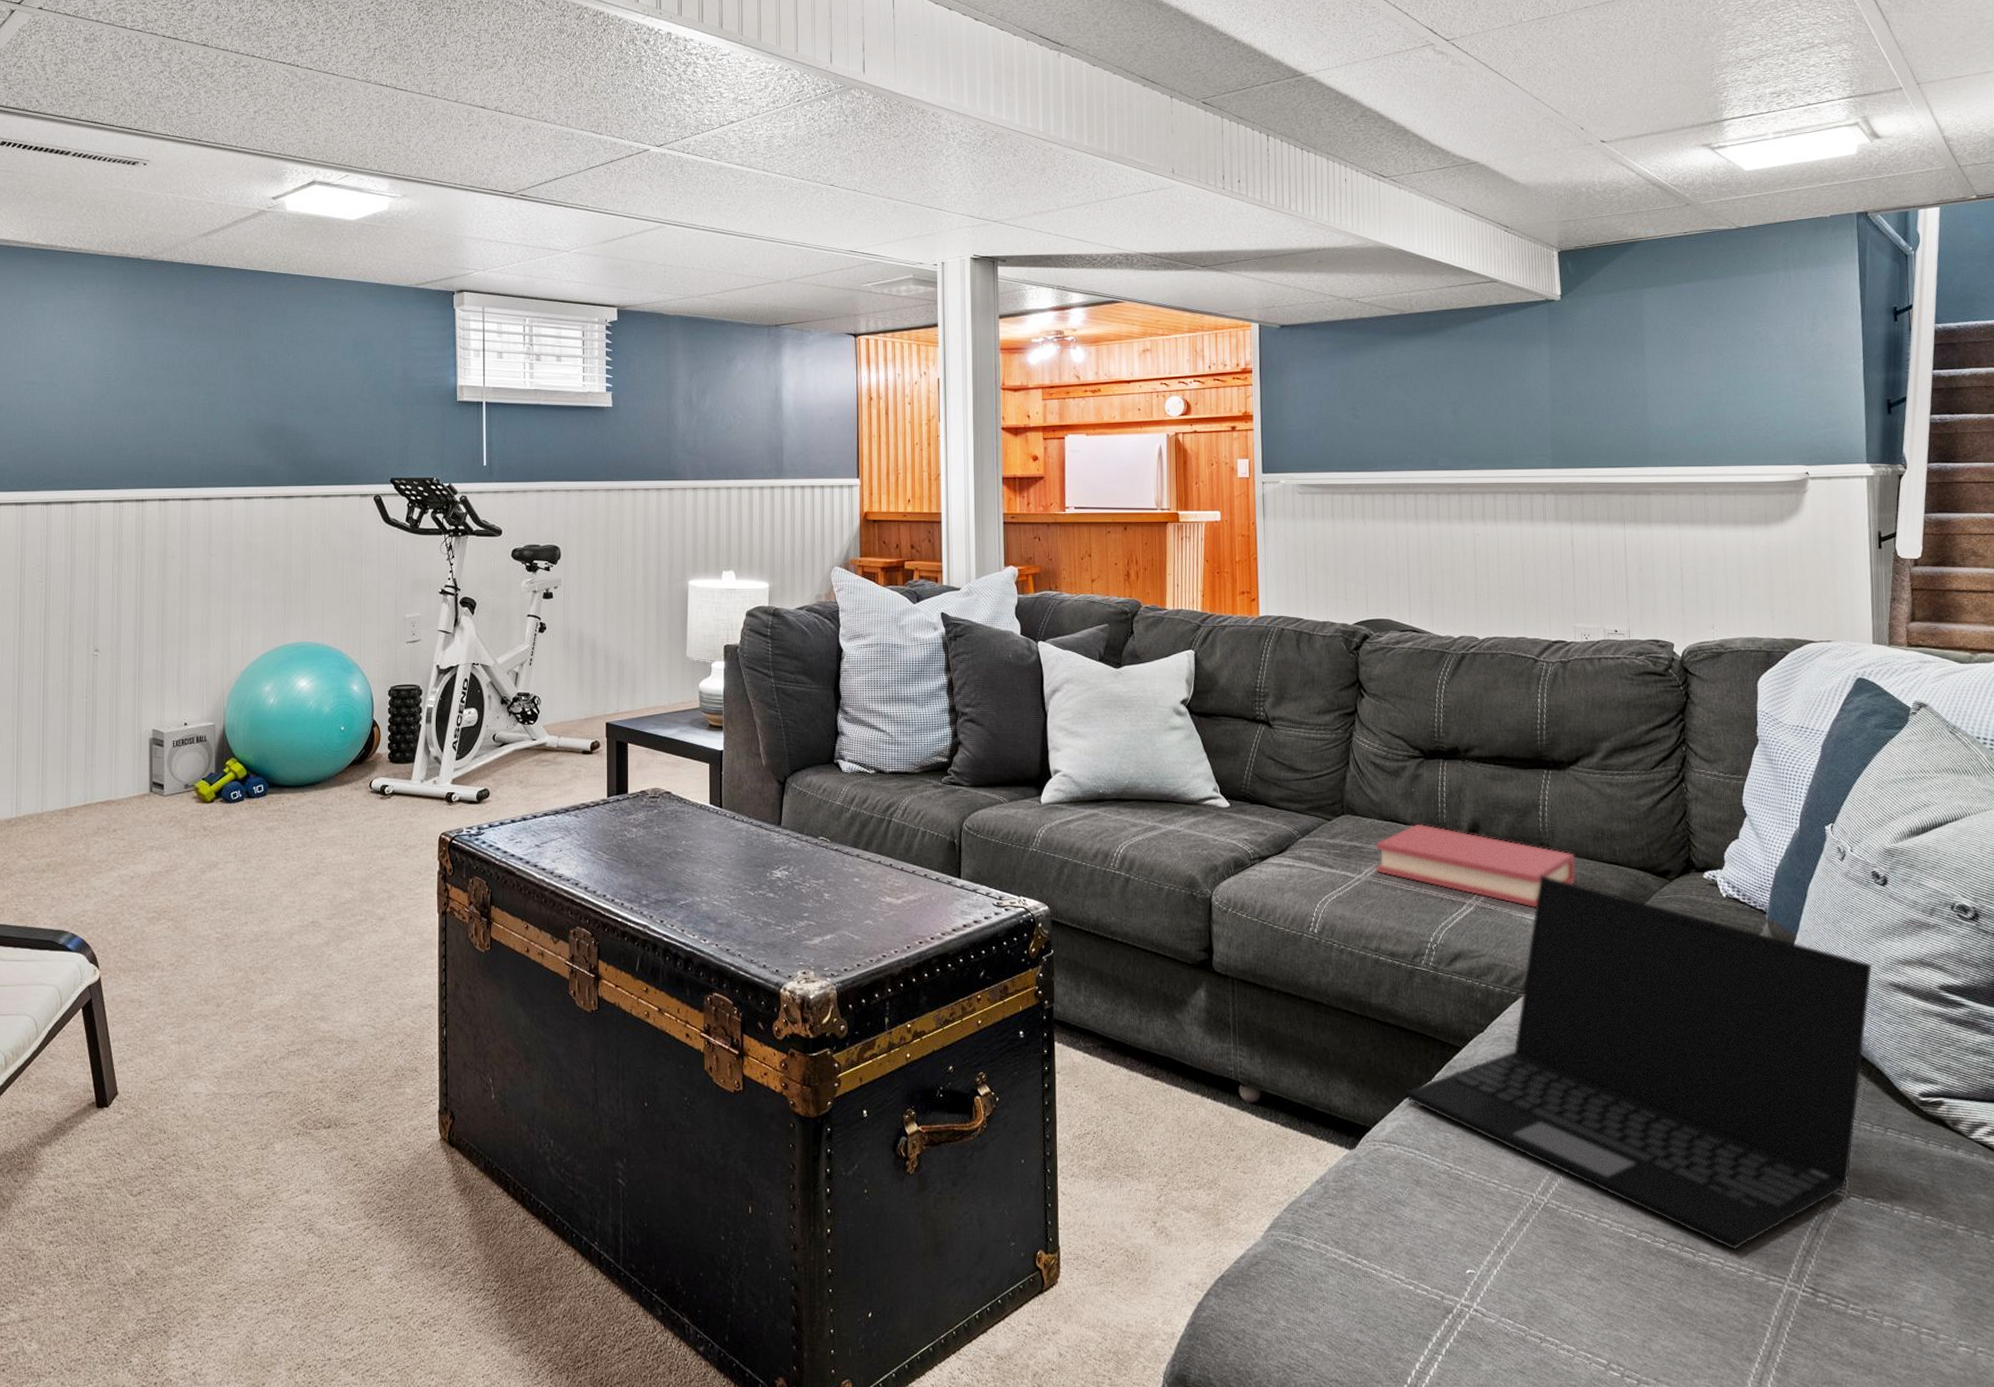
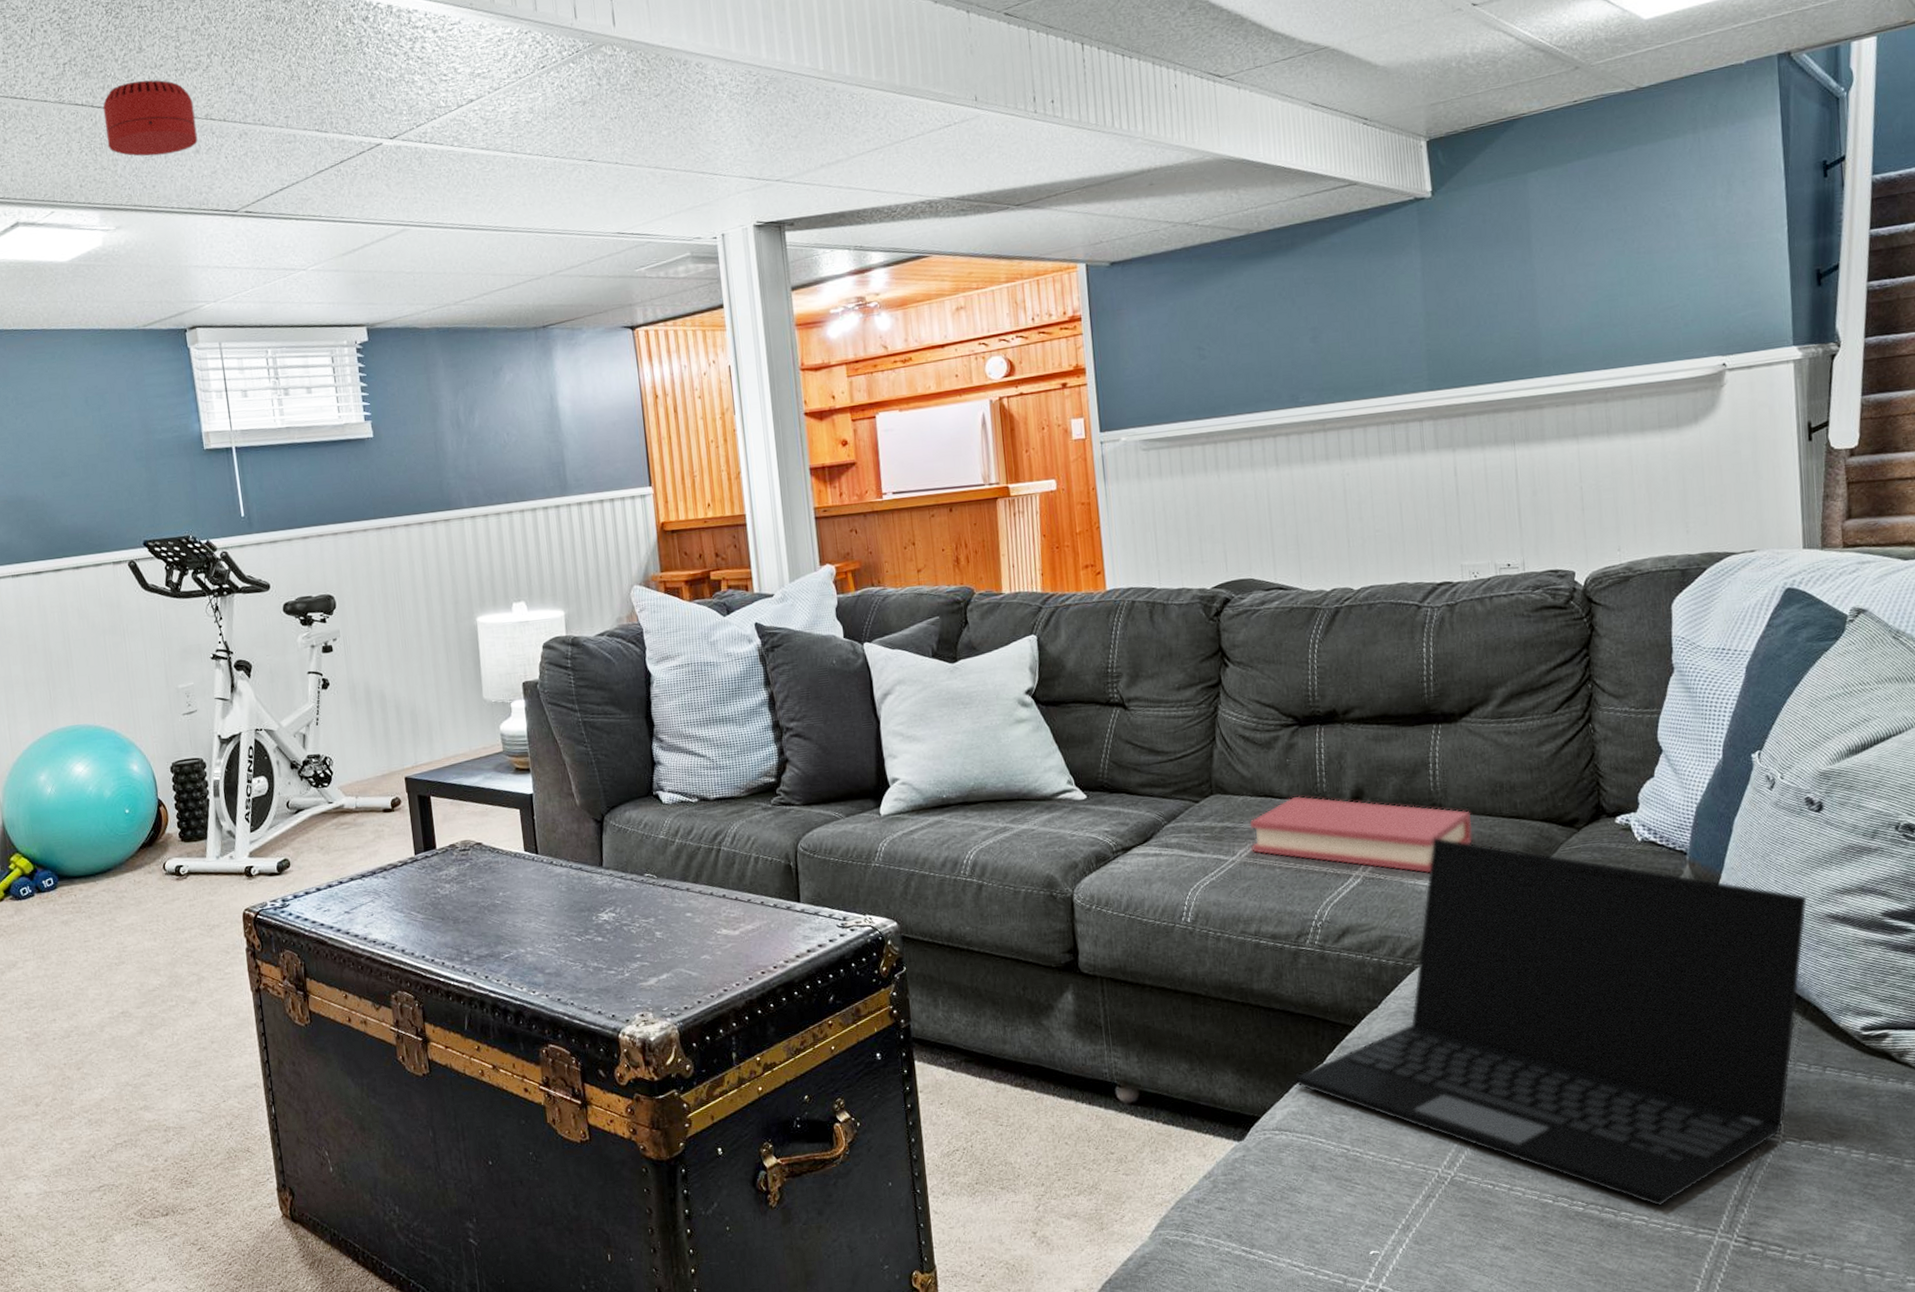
smoke detector: none [404,71,486,137] -> present [102,80,198,157]

